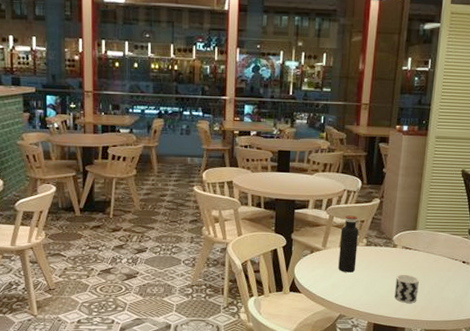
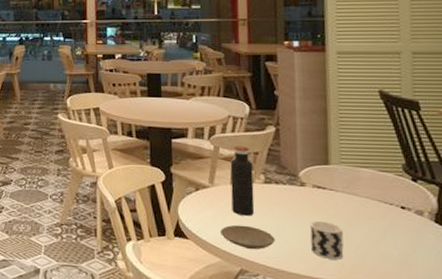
plate: none [327,280,369,299] -> present [220,224,275,250]

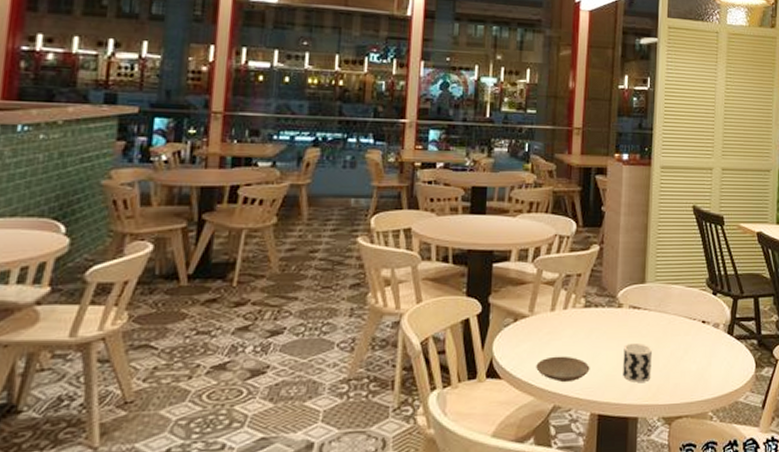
water bottle: present [230,146,255,216] -> none [550,268,575,345]

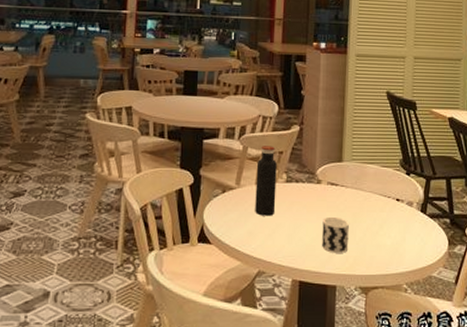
plate: present [536,356,590,383] -> none [242,226,292,250]
water bottle: none [550,268,575,345] -> present [255,146,277,216]

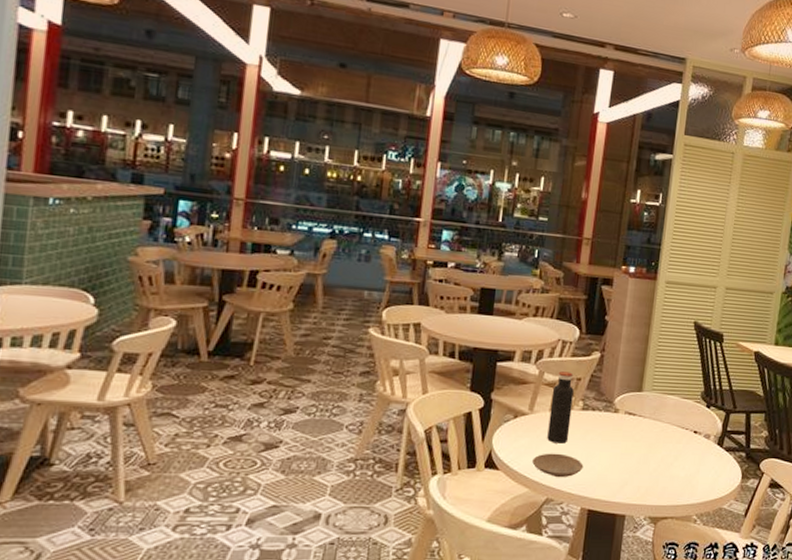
plate: none [242,226,292,250] -> present [532,453,584,478]
cup: present [322,216,349,253] -> none [614,446,644,483]

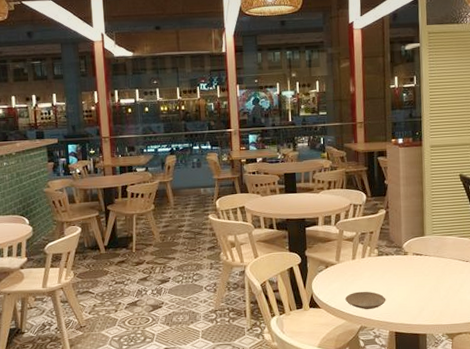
water bottle: present [547,371,574,444] -> none [352,228,371,284]

